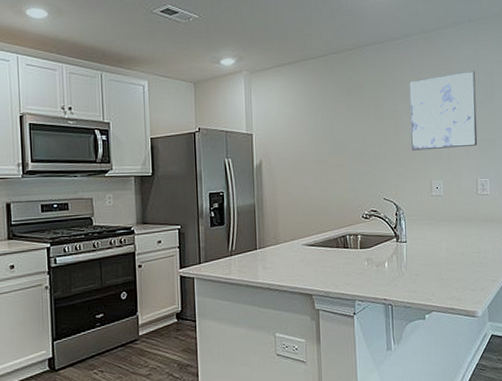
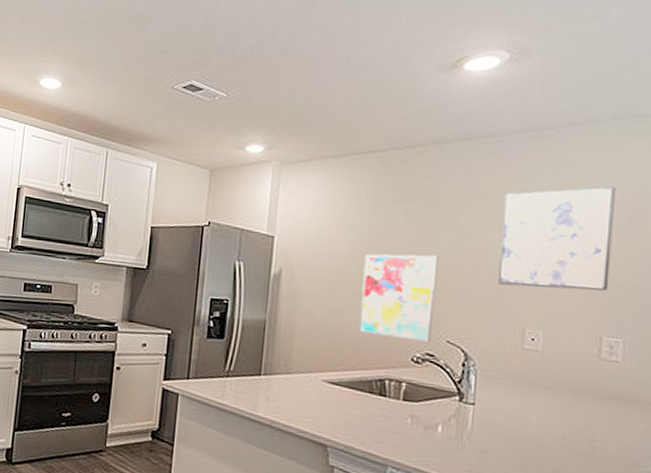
wall art: none [321,134,374,203] -> present [359,253,438,343]

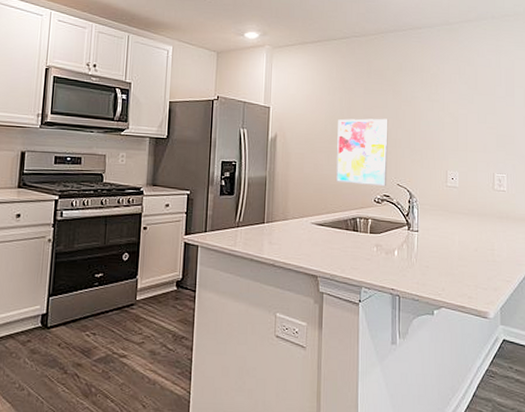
wall art: present [498,186,615,291] -> none [429,65,496,141]

